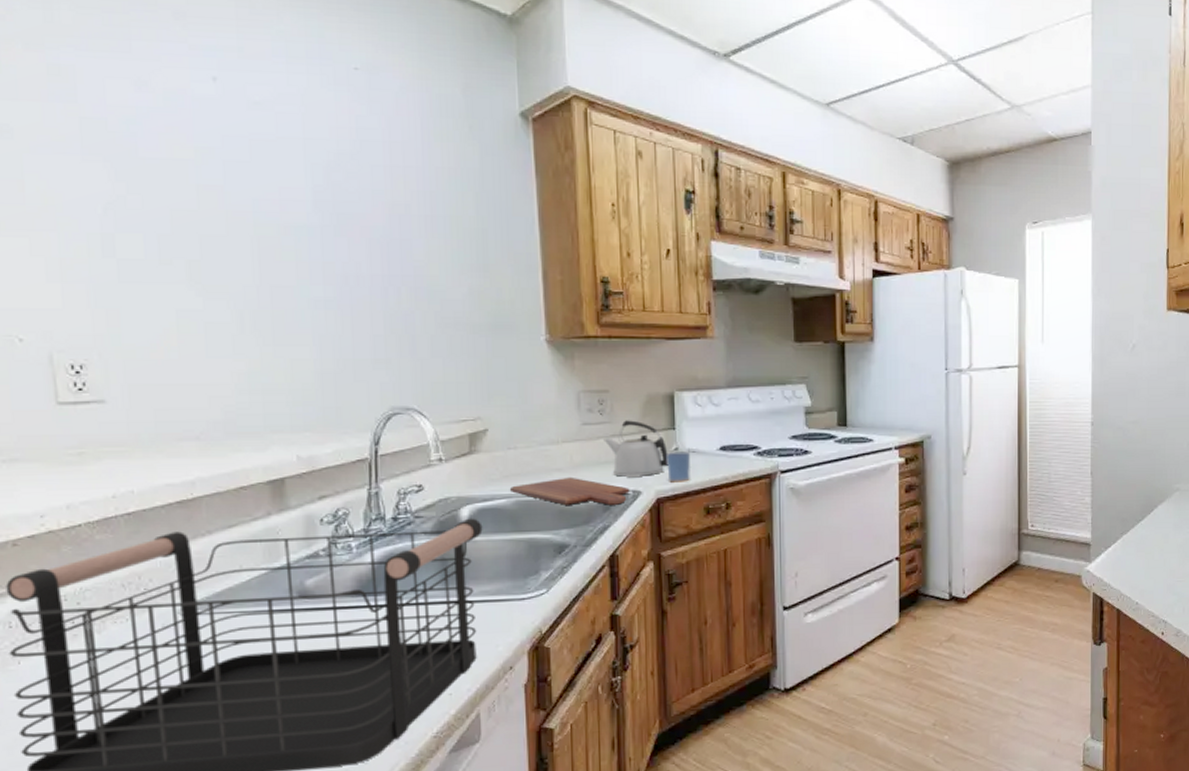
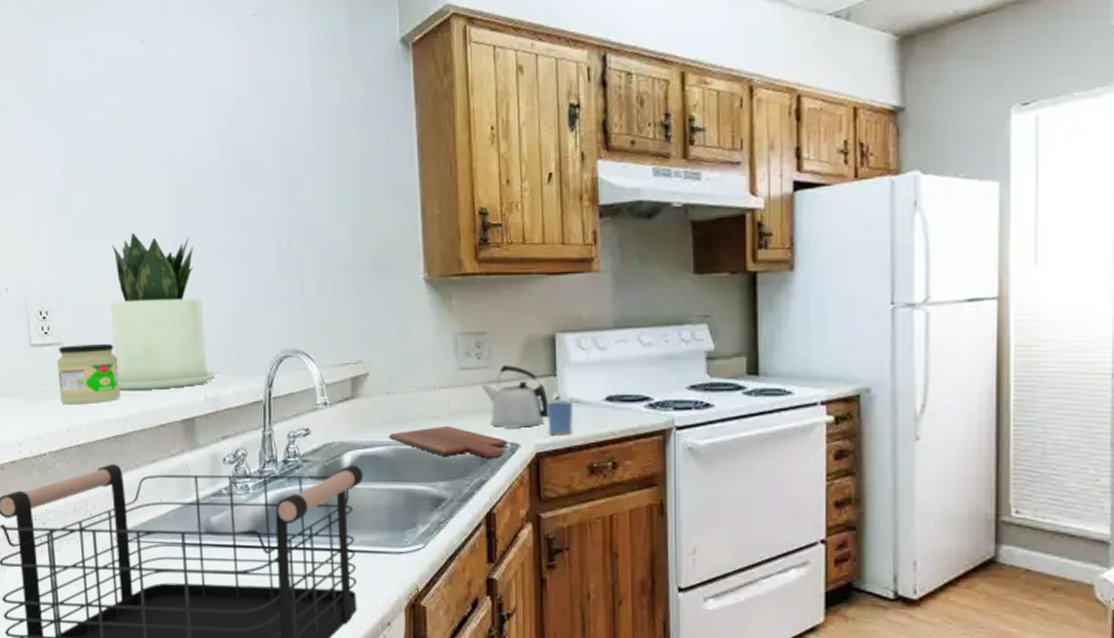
jar: none [96,400,187,469] -> present [57,343,121,405]
planter: none [171,283,312,452] -> present [110,233,217,391]

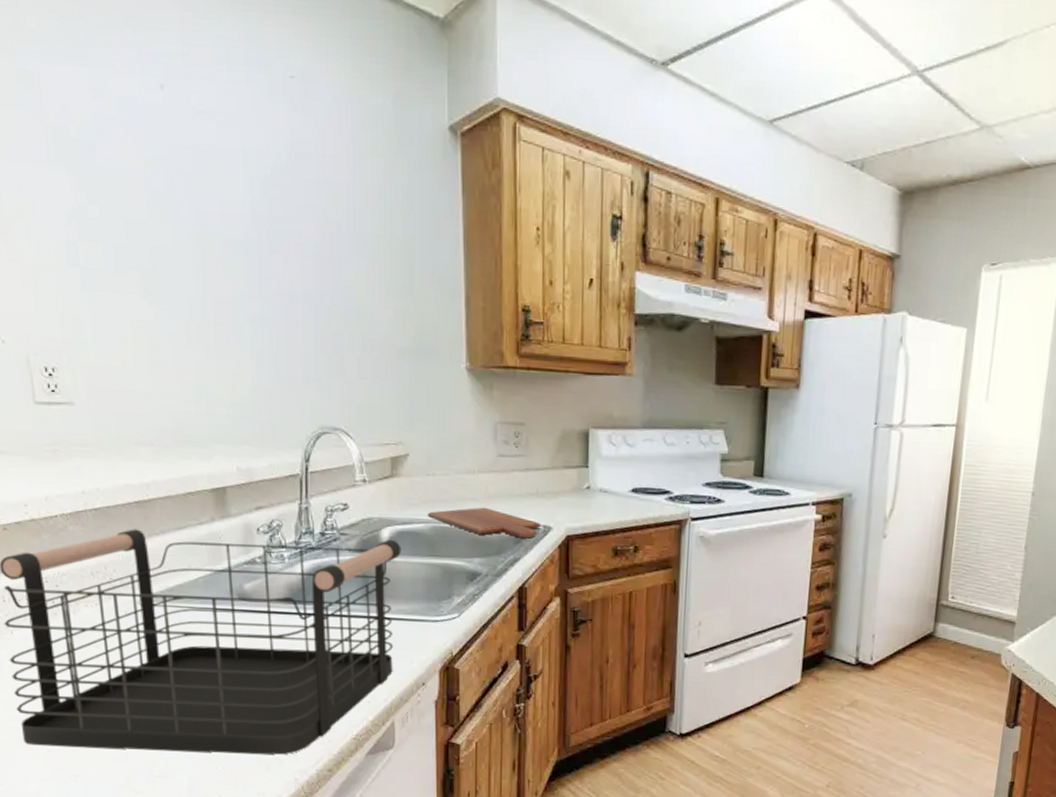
jar: present [57,343,121,405] -> none [67,405,143,468]
planter: present [110,233,217,391] -> none [128,294,250,457]
kettle: present [481,365,549,430] -> none [518,455,580,514]
mug: present [547,401,574,436] -> none [578,490,602,522]

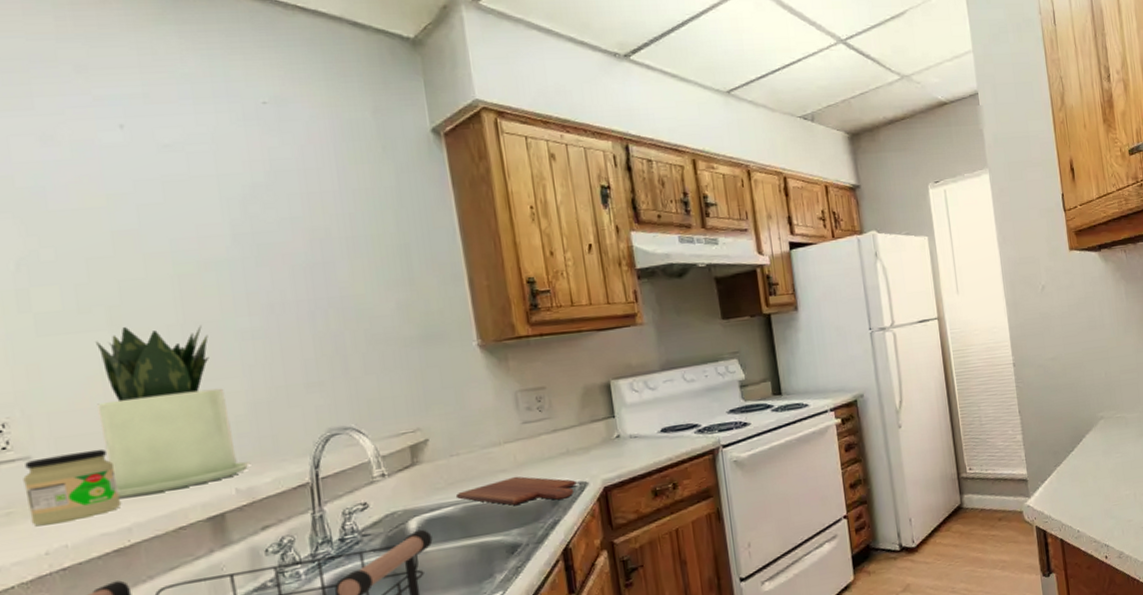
jar: none [67,405,143,468] -> present [23,449,122,526]
planter: none [128,294,250,457] -> present [96,326,249,498]

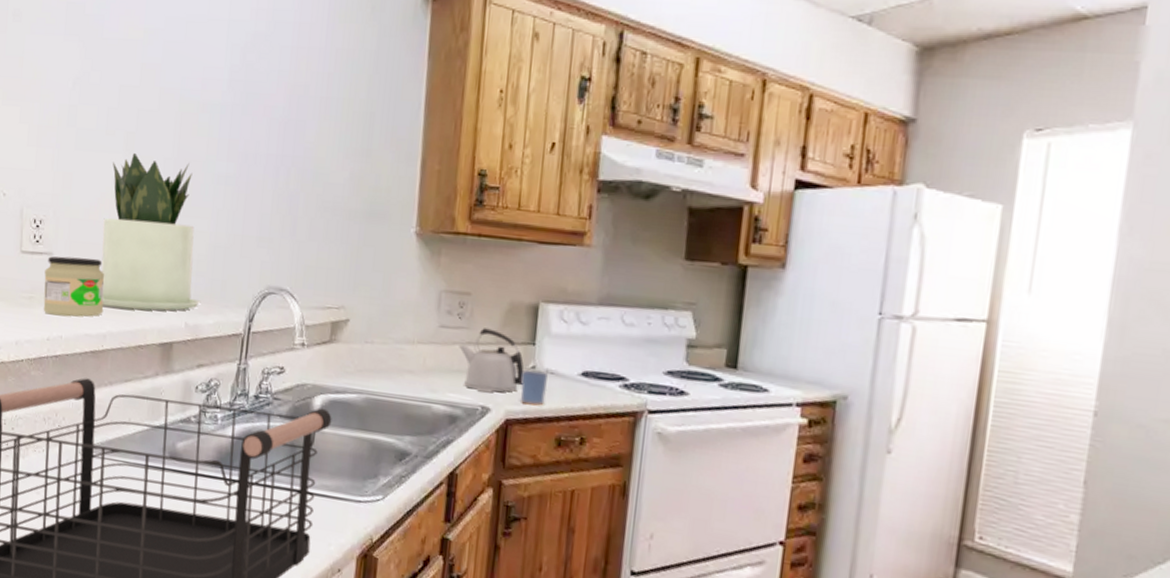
cutting board: present [455,476,577,506] -> none [361,380,479,420]
kettle: none [545,413,612,471] -> present [459,328,524,394]
mug: none [609,437,635,470] -> present [520,370,548,406]

